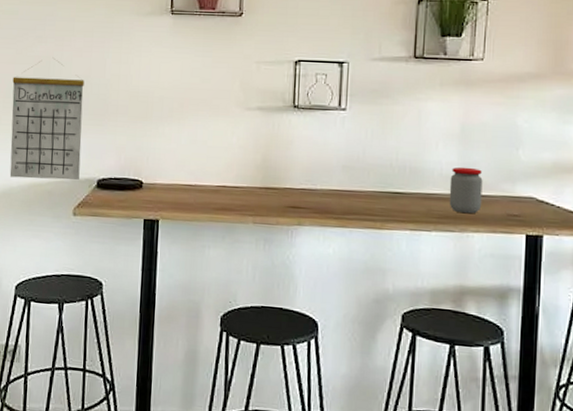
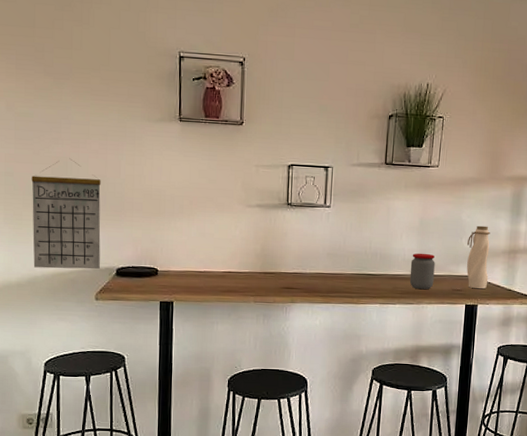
water bottle: none [526,133,558,215] -> present [467,225,491,289]

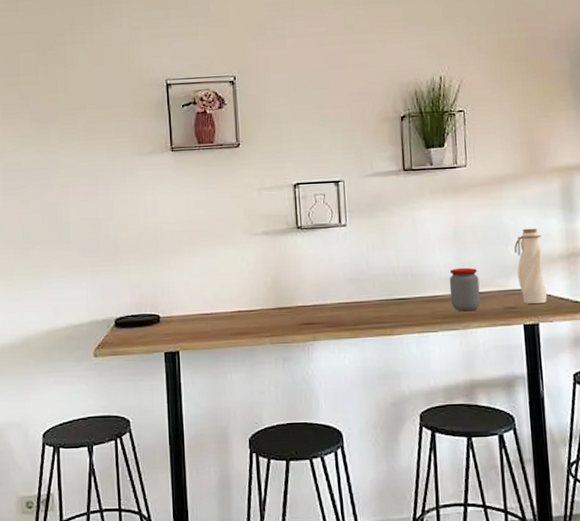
calendar: present [31,158,101,270] -> none [21,204,97,326]

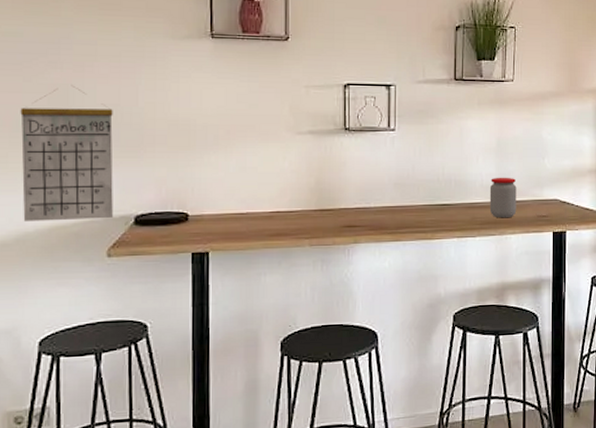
calendar: none [21,204,97,326] -> present [20,85,113,222]
water bottle: present [514,228,548,304] -> none [551,143,576,214]

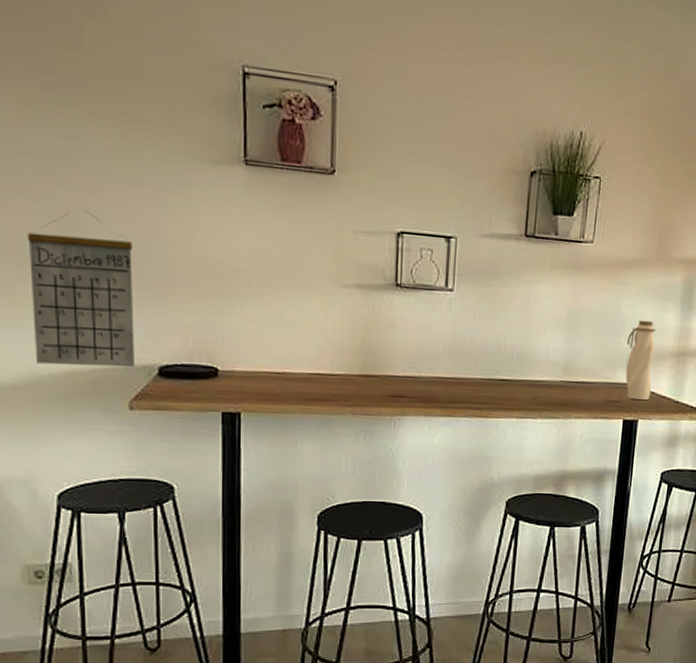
jar: present [489,177,517,218] -> none [554,353,587,401]
water bottle: none [551,143,576,214] -> present [625,320,656,401]

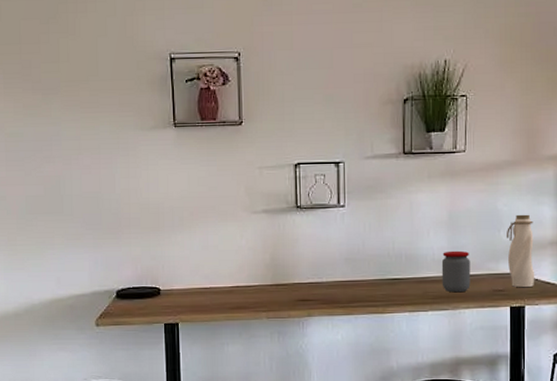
calendar: present [27,210,134,368] -> none [24,176,99,295]
jar: none [554,353,587,401] -> present [441,250,471,293]

